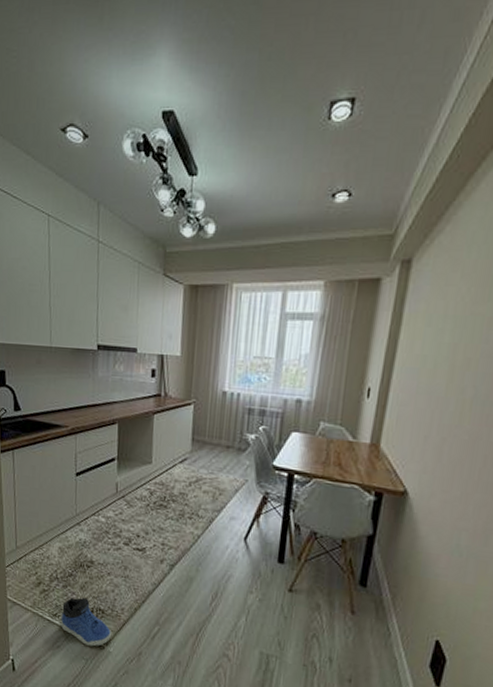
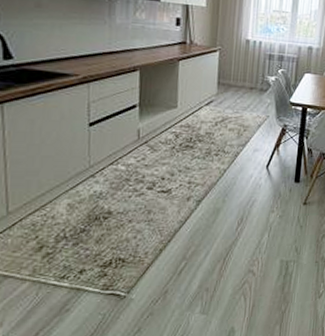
sneaker: present [61,597,111,647] -> none [71,250,133,300]

